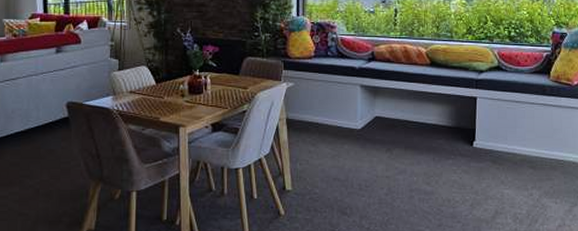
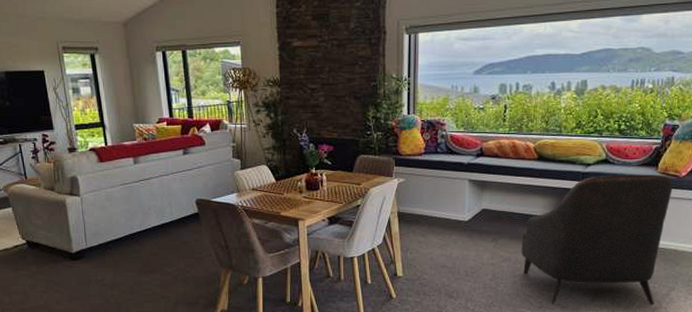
armchair: none [417,82,566,223] -> present [522,174,673,306]

